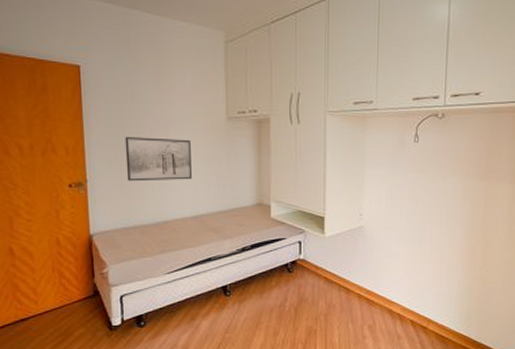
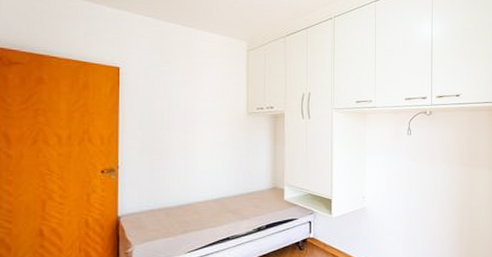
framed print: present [125,137,192,182] -> none [155,129,214,168]

